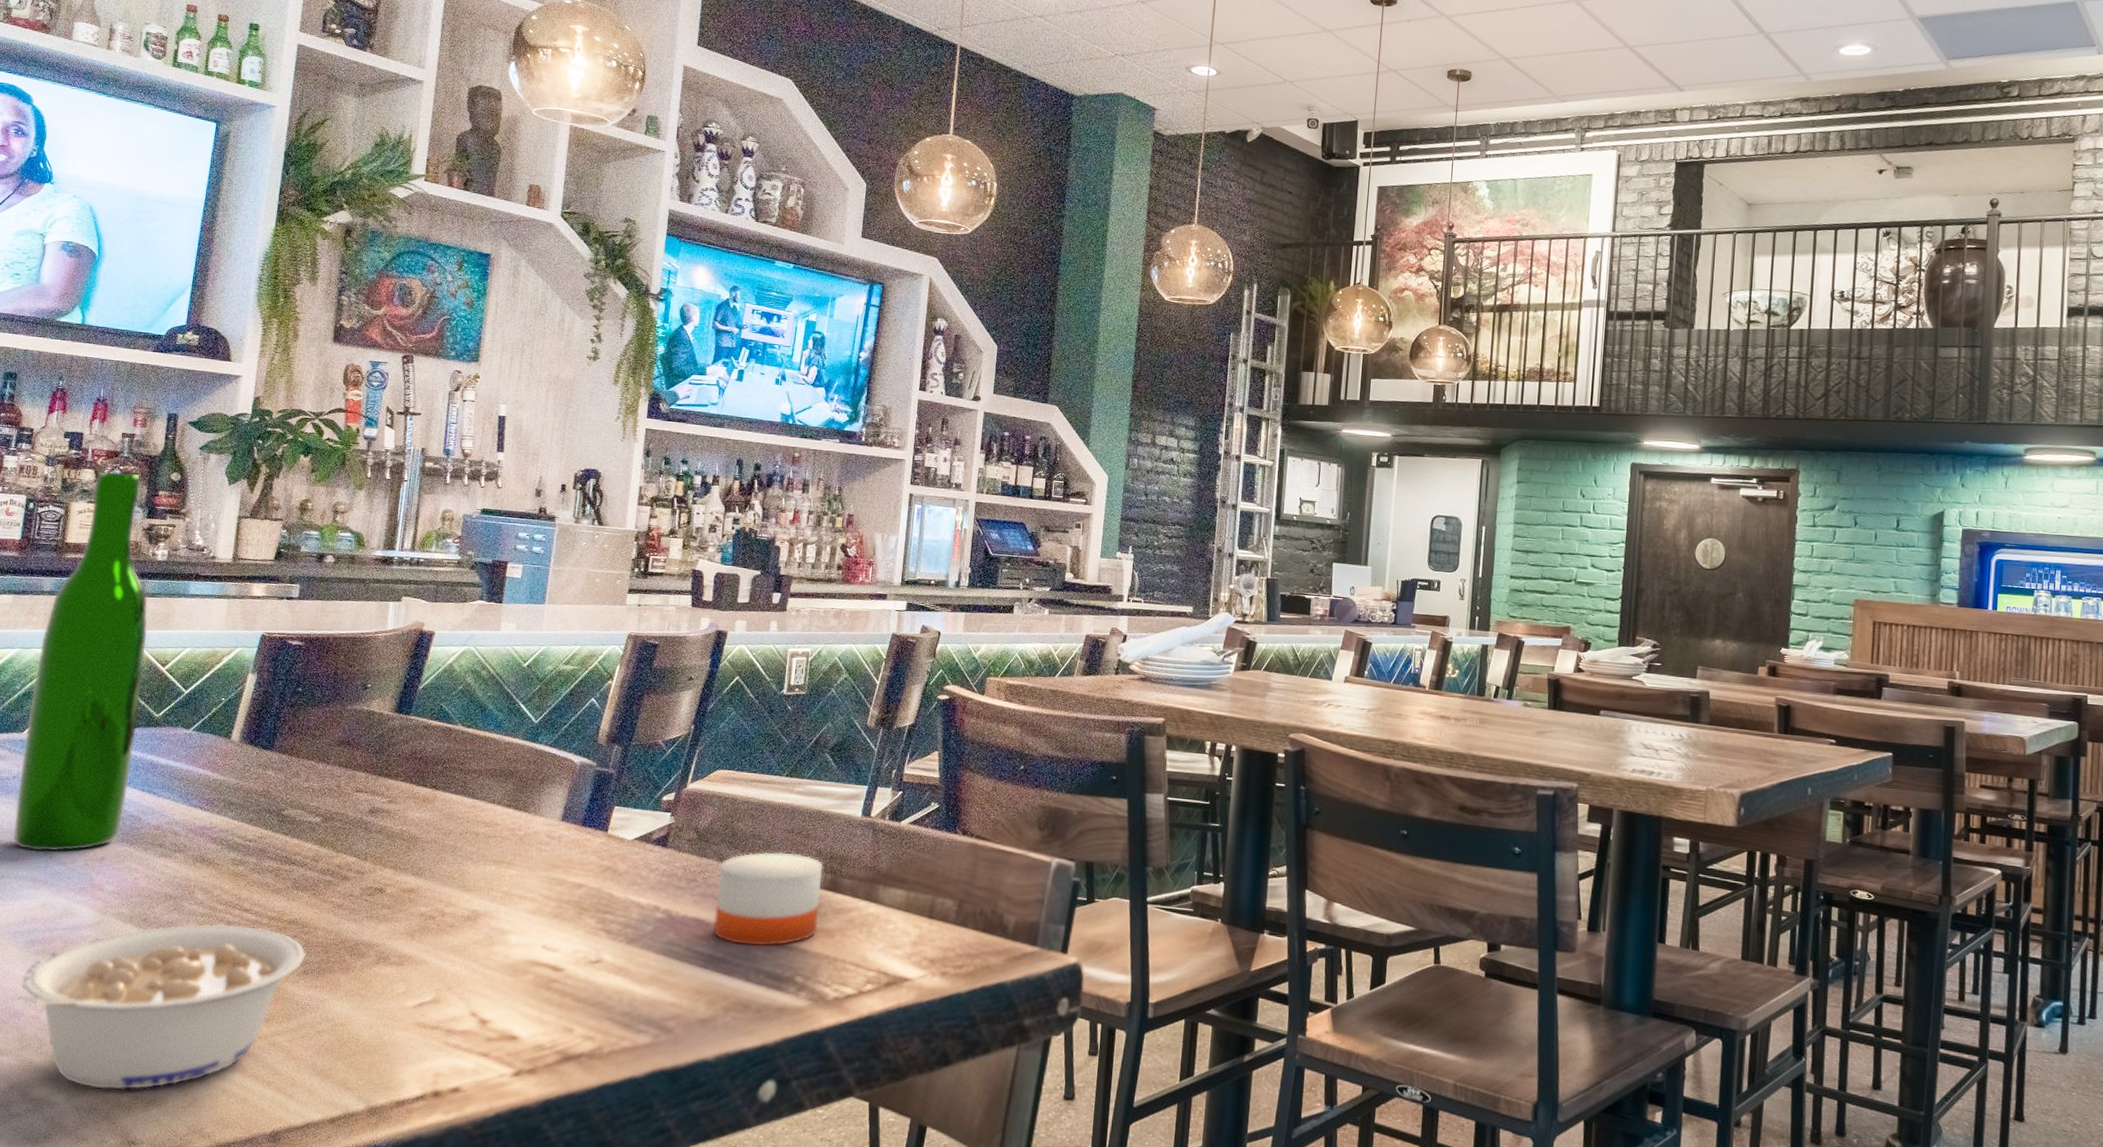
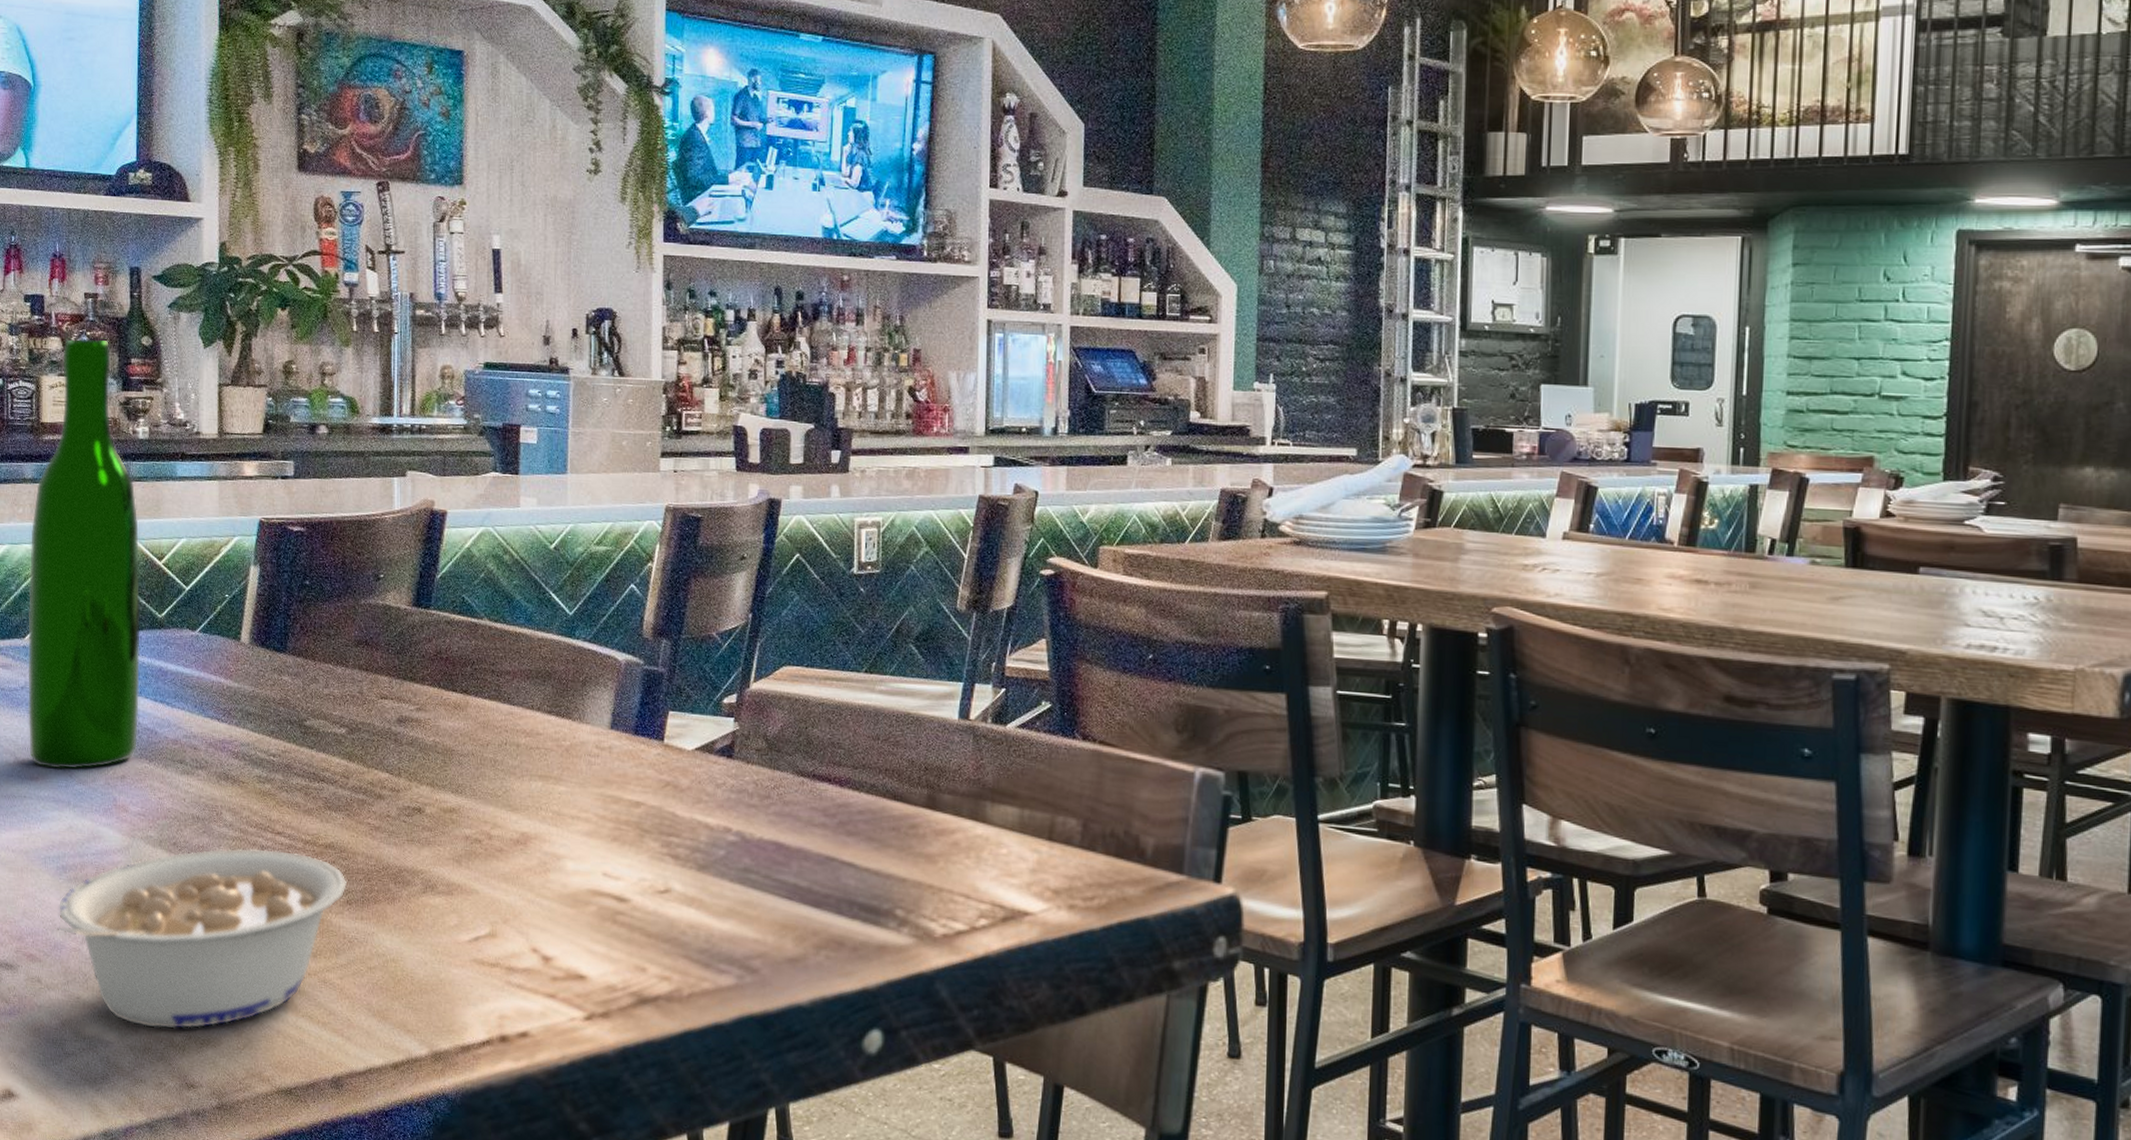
candle: present [713,838,823,946] -> none [794,746,918,874]

